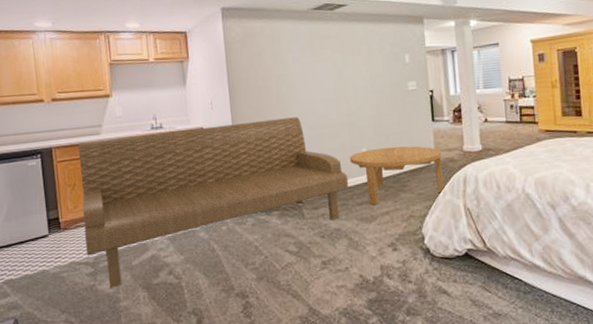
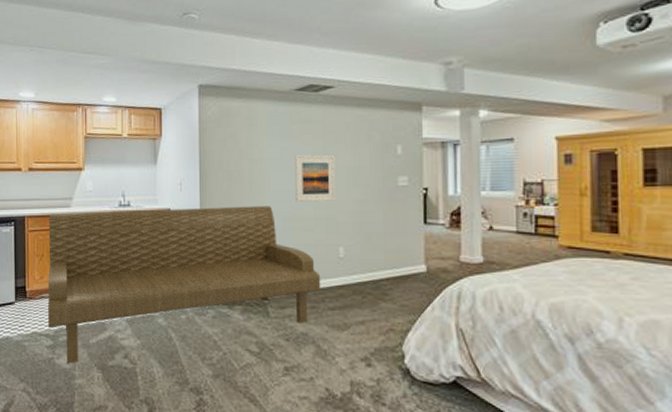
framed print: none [316,67,356,112] -> present [295,154,336,203]
coffee table: present [350,146,444,206] -> none [325,248,433,312]

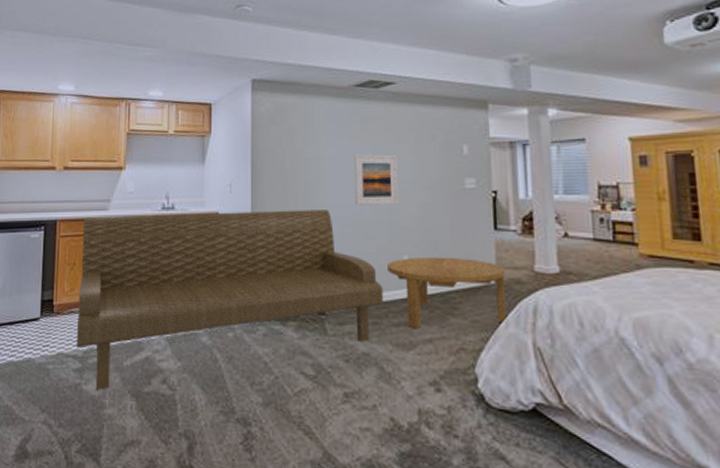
coffee table: none [325,248,433,312] -> present [387,256,506,329]

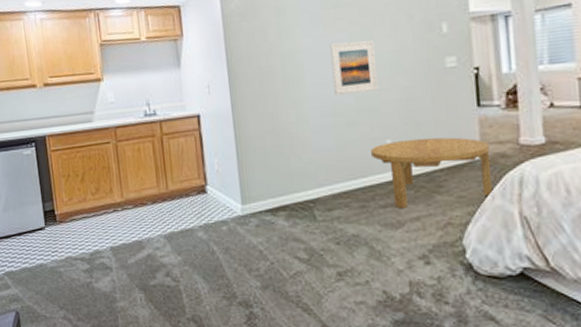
sofa: present [77,210,384,391] -> none [70,102,370,287]

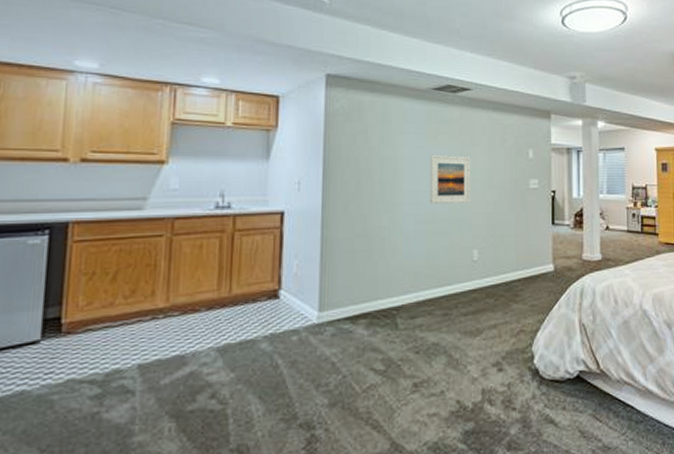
coffee table: present [371,137,492,209] -> none [459,250,560,317]

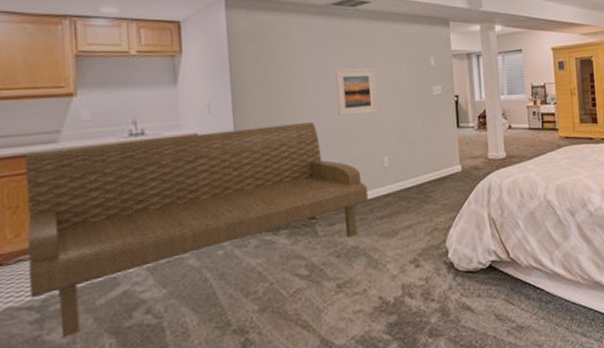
sofa: none [95,208,454,417] -> present [24,122,369,338]

